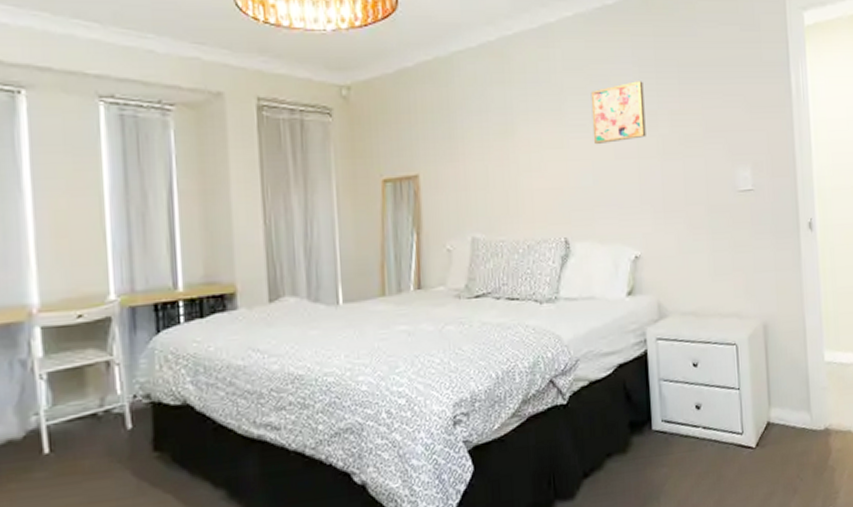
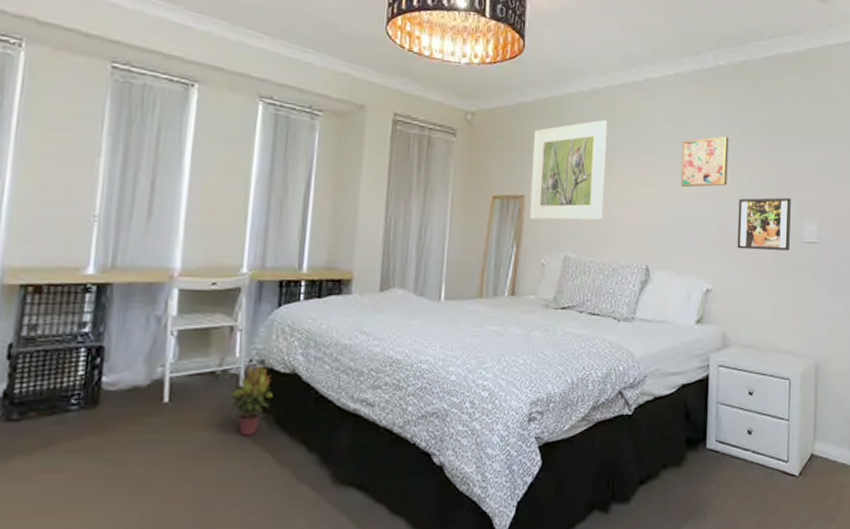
potted plant: none [116,400,165,479] -> present [229,365,273,436]
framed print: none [420,77,510,201] -> present [529,119,608,221]
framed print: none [661,143,723,207] -> present [737,197,791,251]

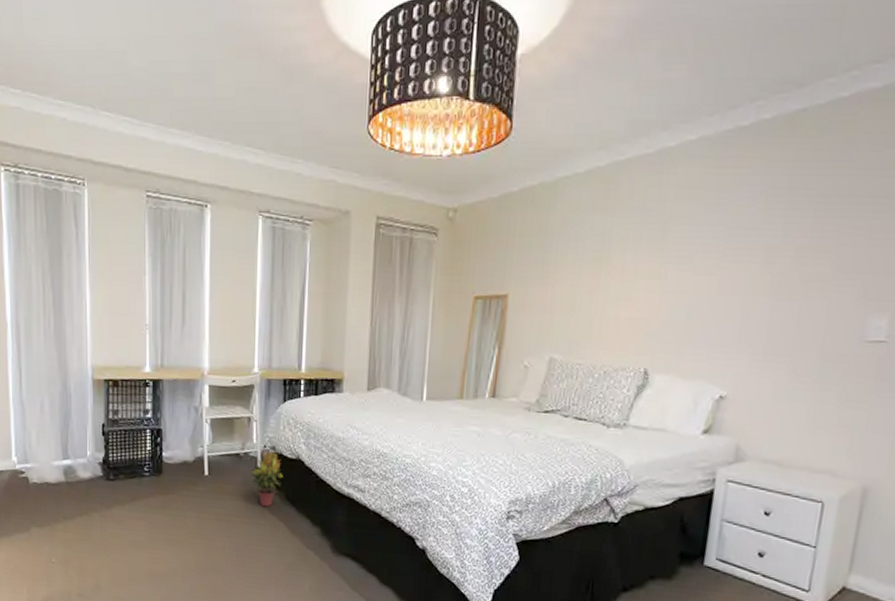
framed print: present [529,119,608,221] -> none [513,204,607,321]
wall art: present [680,136,729,188] -> none [695,212,768,279]
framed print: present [737,197,791,251] -> none [766,285,853,352]

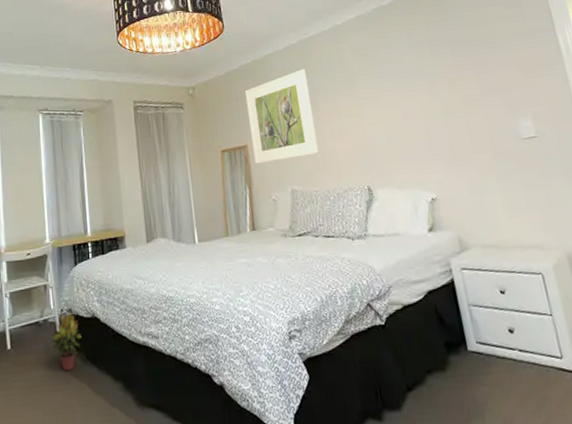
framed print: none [513,204,607,321] -> present [244,69,319,164]

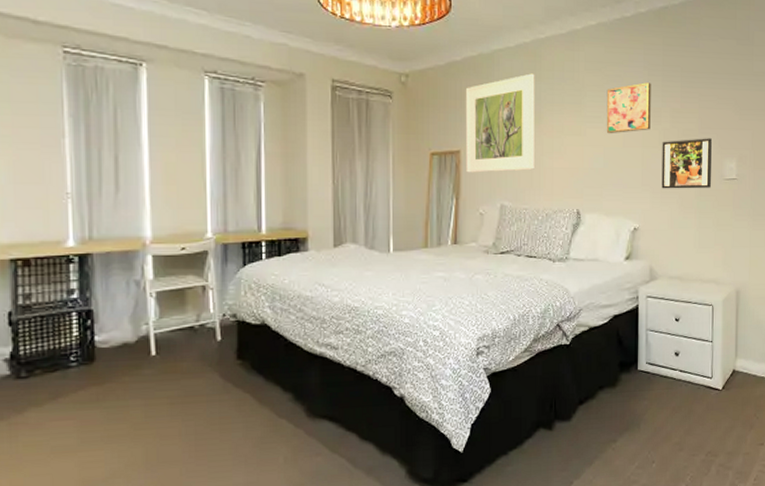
potted plant: present [51,313,82,371] -> none [208,319,247,381]
wall art: none [376,58,429,112] -> present [606,82,651,134]
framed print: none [444,100,509,156] -> present [661,138,712,189]

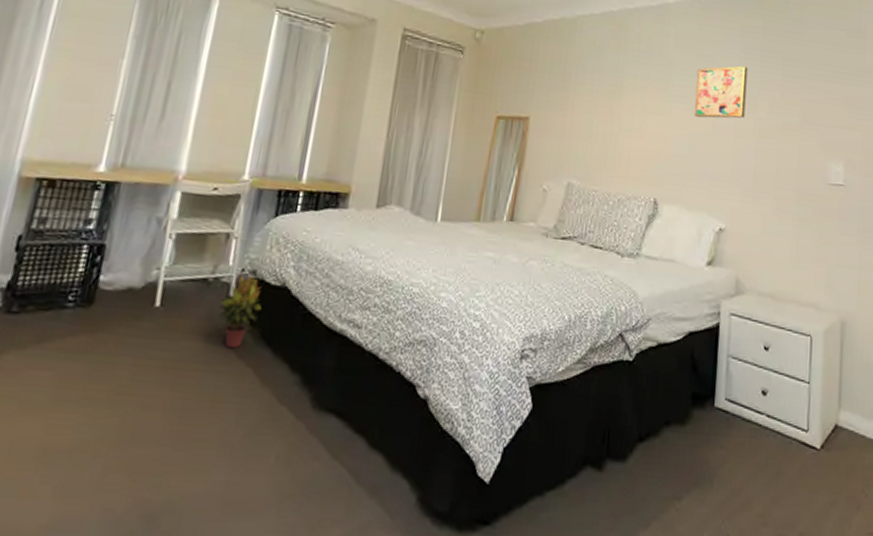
potted plant: none [208,319,247,381] -> present [218,275,262,349]
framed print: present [465,73,535,173] -> none [533,43,620,148]
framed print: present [661,138,712,189] -> none [754,132,815,192]

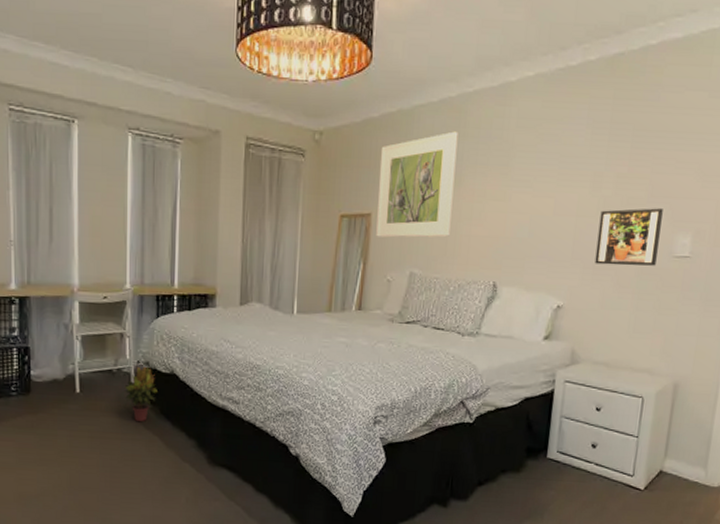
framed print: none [533,43,620,148] -> present [376,131,459,238]
wall art: present [694,66,748,119] -> none [535,142,594,201]
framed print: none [754,132,815,192] -> present [594,208,663,266]

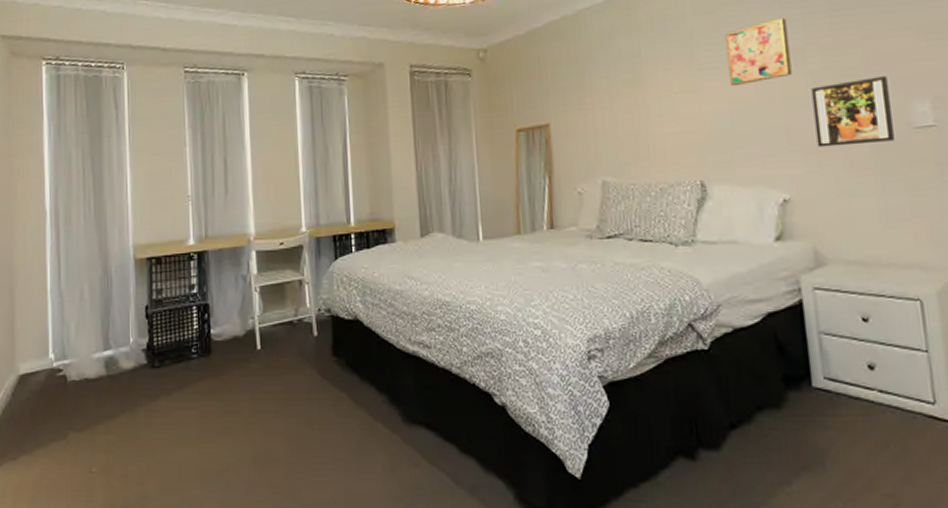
potted plant: present [124,366,157,422] -> none [306,314,341,378]
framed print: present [376,131,459,238] -> none [549,28,640,148]
wall art: none [535,142,594,201] -> present [725,18,792,87]

